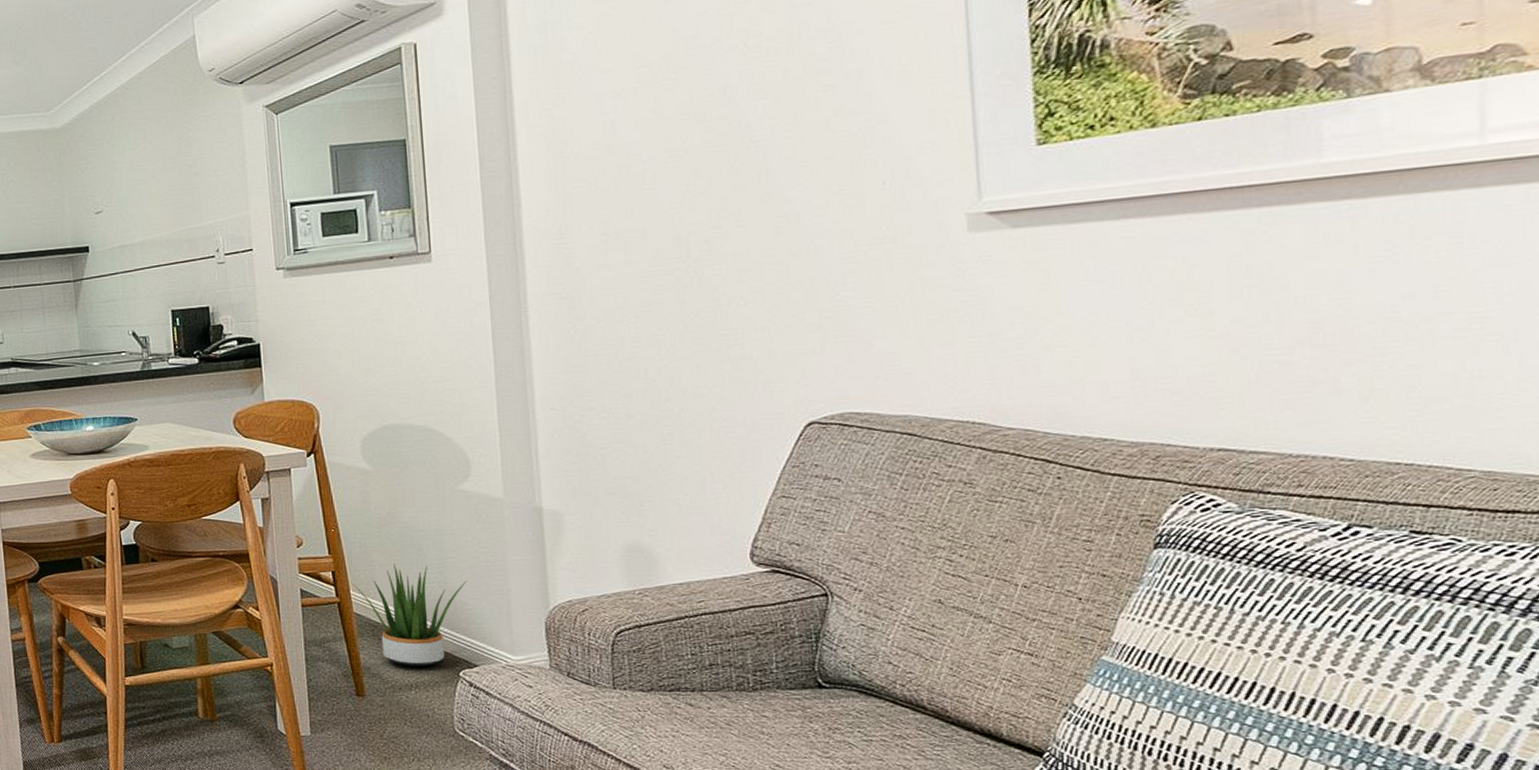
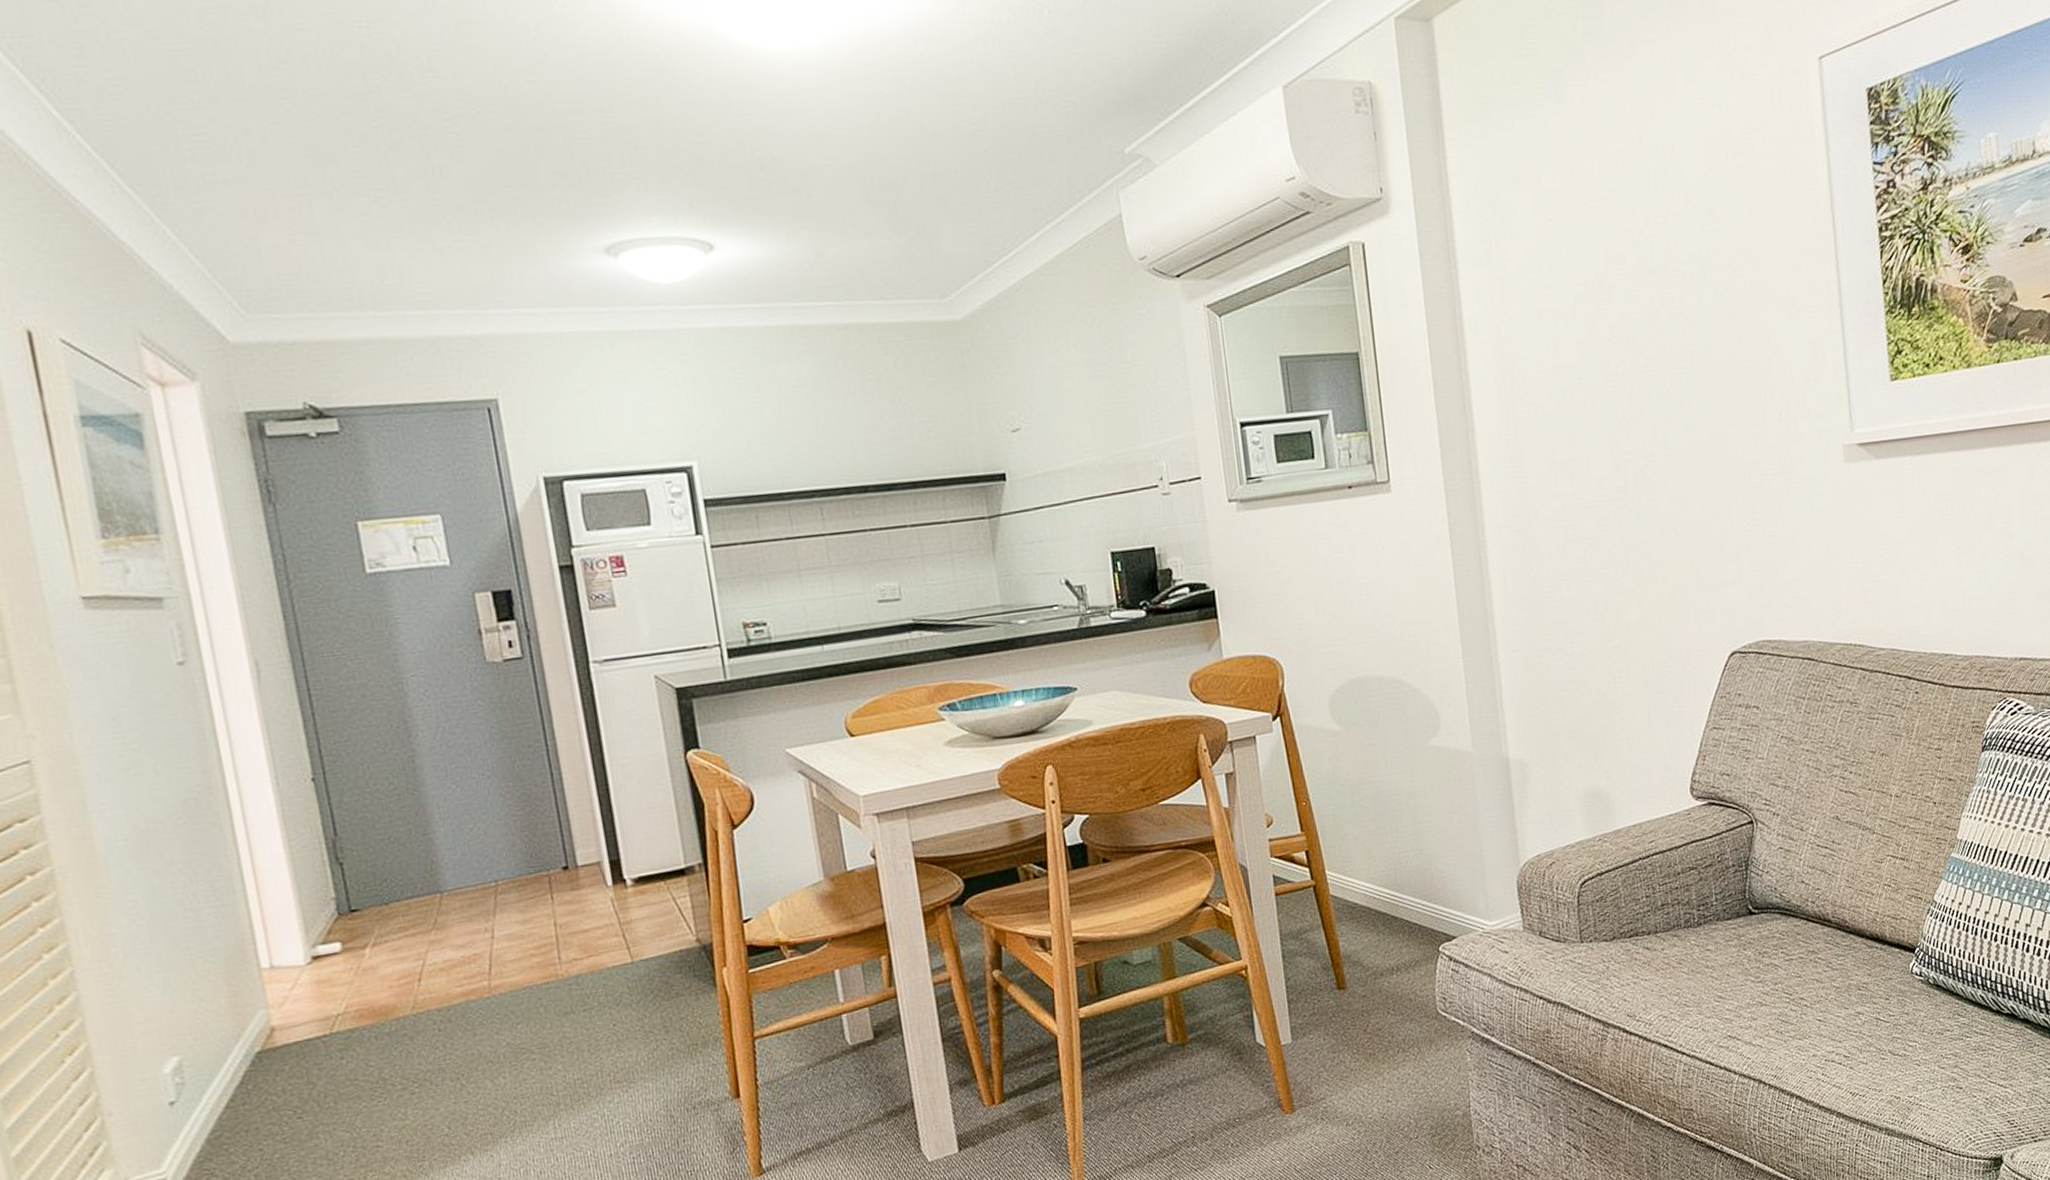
potted plant: present [351,564,468,667] -> none [1326,834,1442,949]

